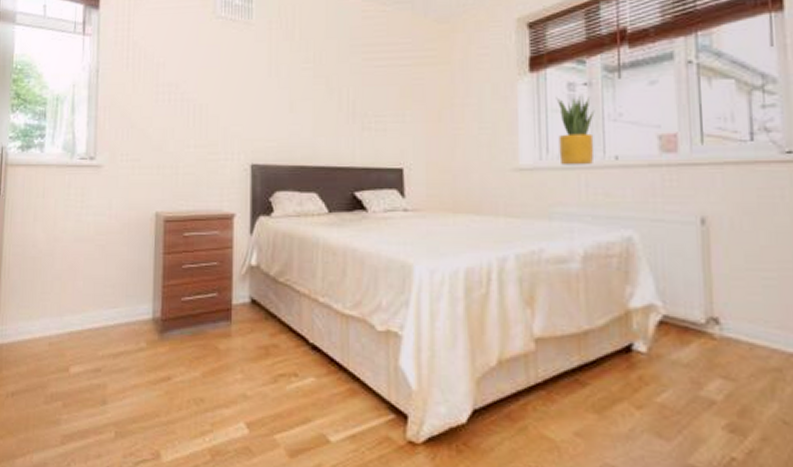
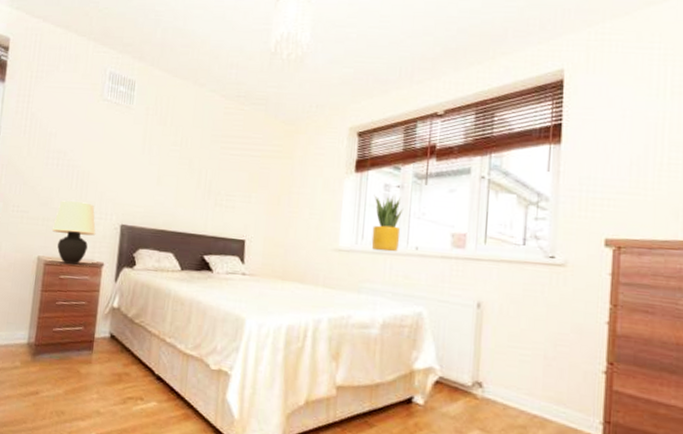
table lamp: none [170,142,222,218] -> present [52,200,96,264]

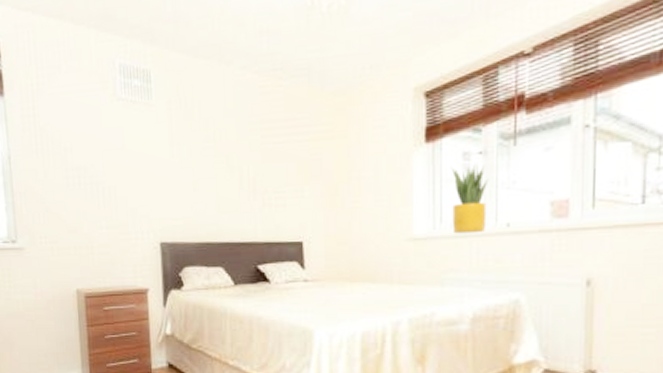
table lamp: present [52,200,96,264] -> none [87,223,135,293]

